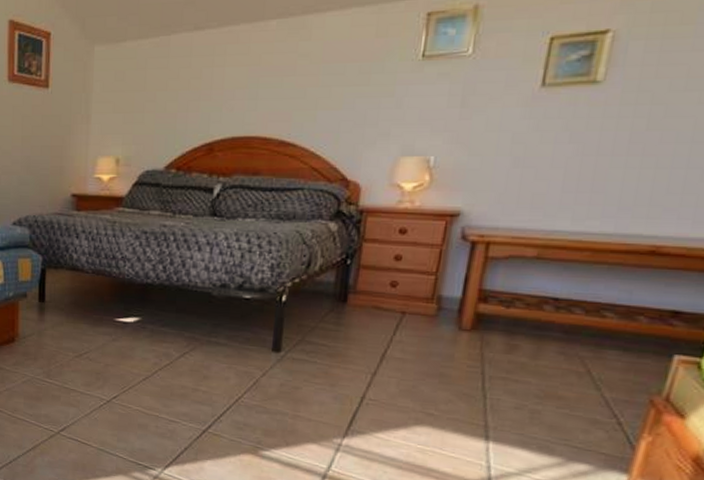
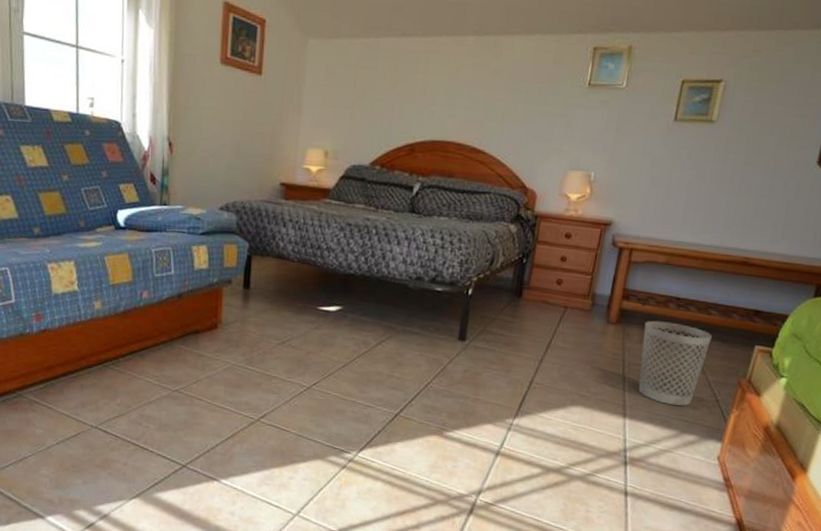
wastebasket: none [504,326,608,429] -> present [638,320,712,406]

